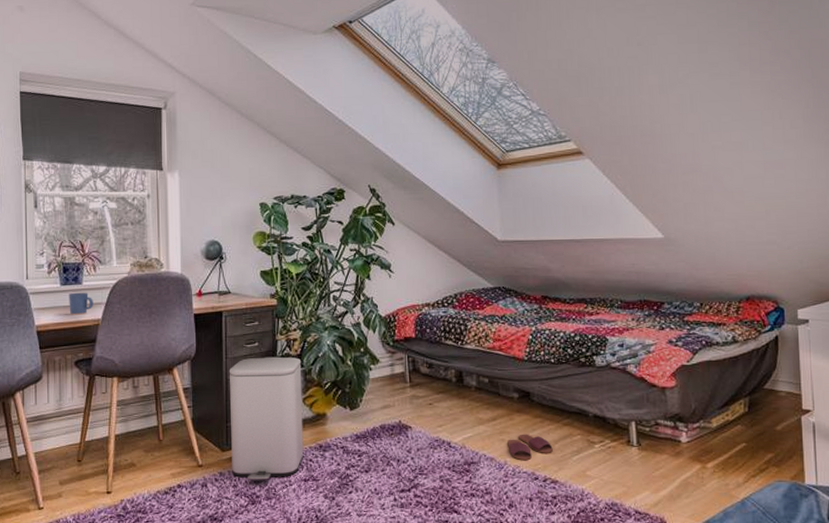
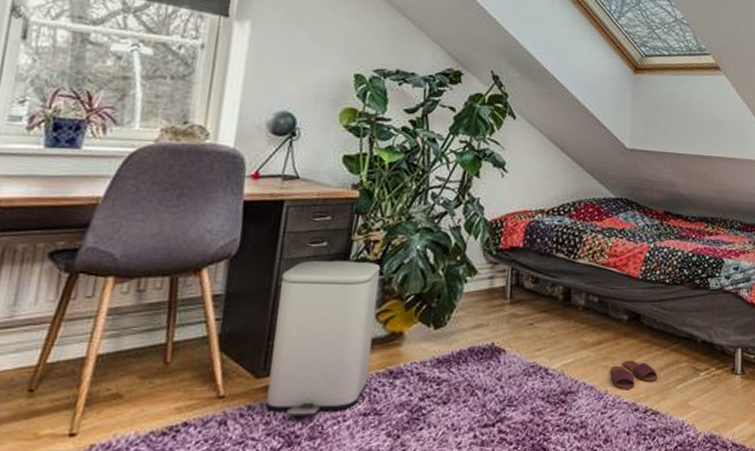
mug: present [69,292,93,315] -> none [53,158,95,190]

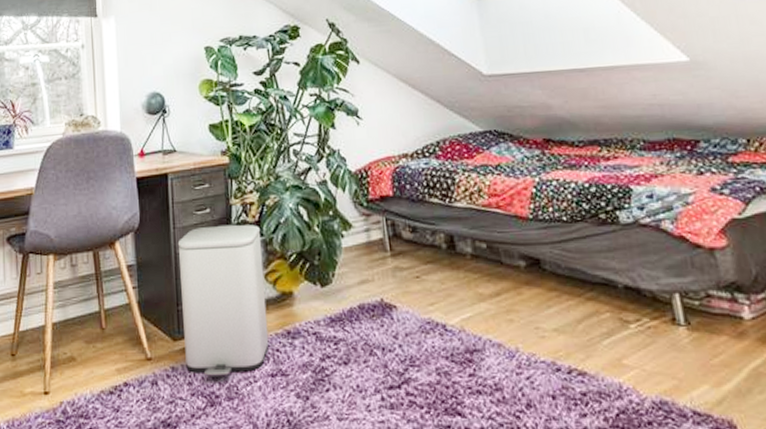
slippers: present [610,360,657,390] -> none [517,312,576,347]

